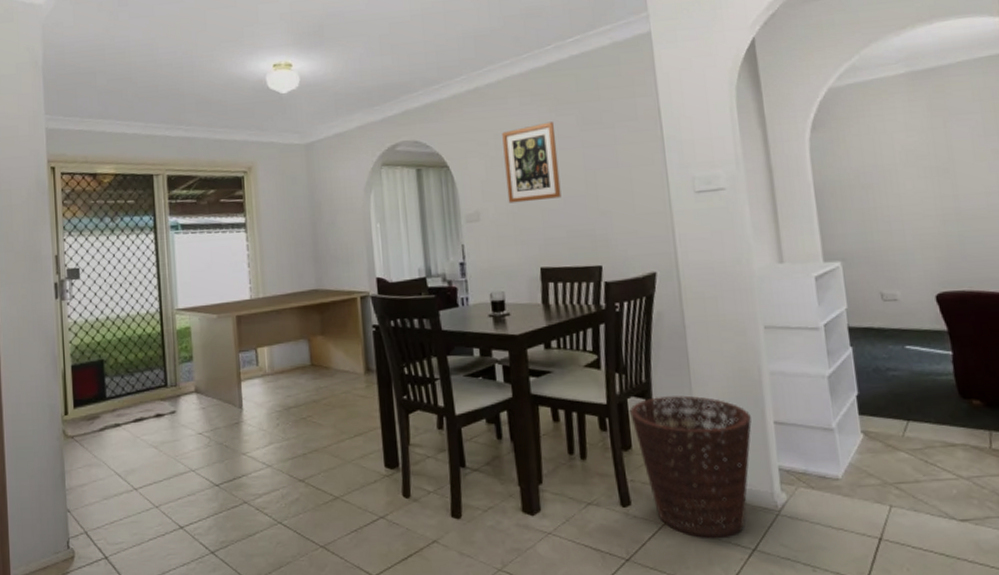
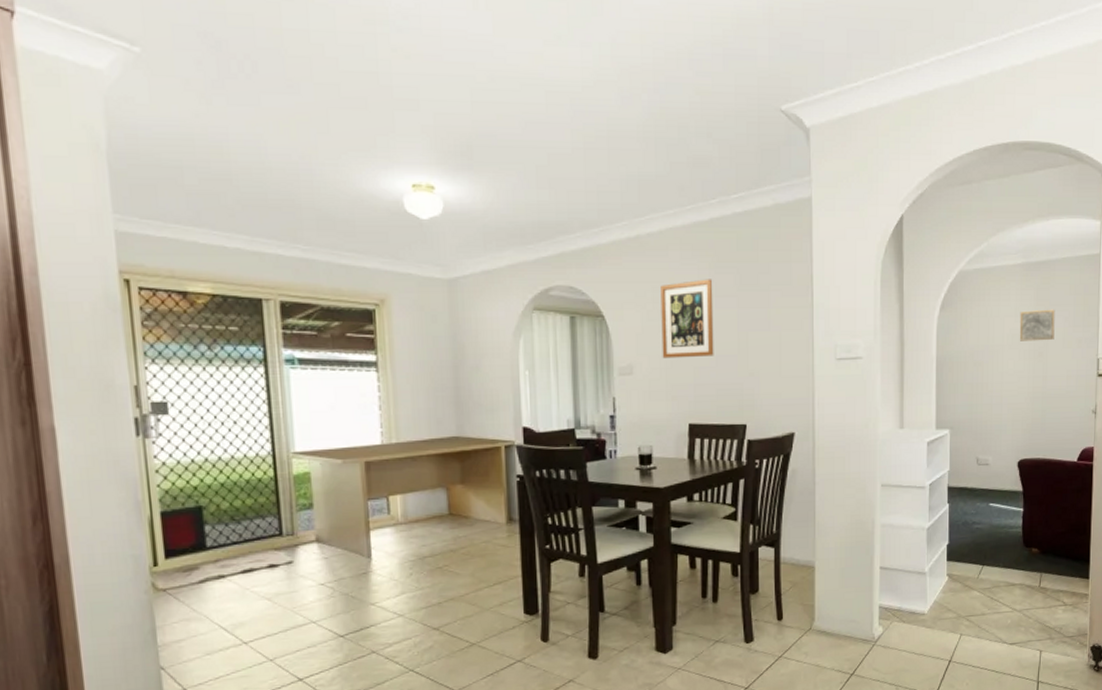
basket: present [630,395,752,539] -> none [760,545,862,668]
wall art: none [911,119,962,158] -> present [1019,309,1055,341]

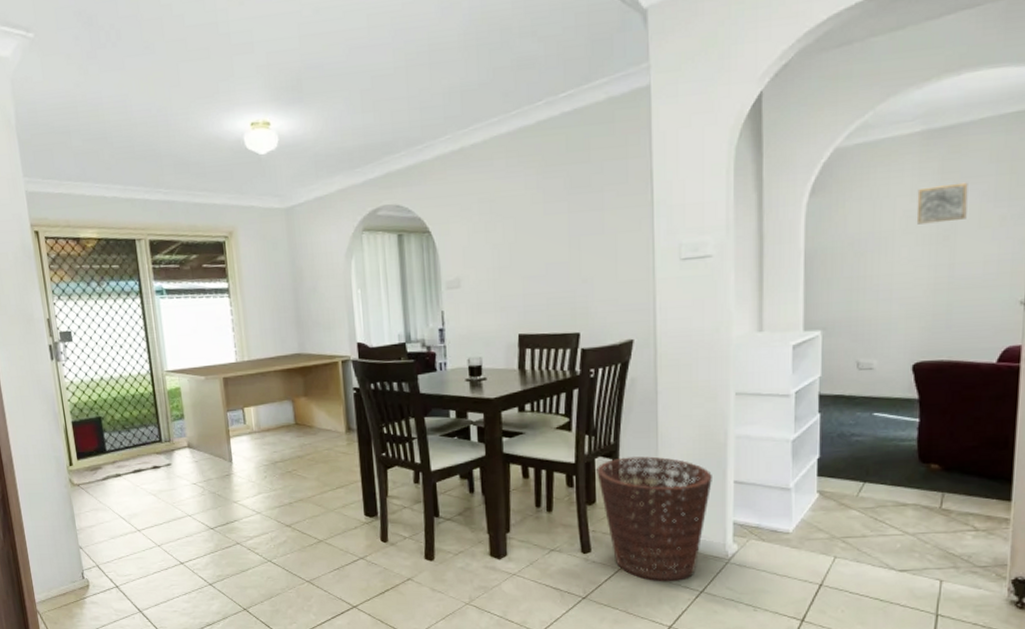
wall art: present [660,279,714,359] -> none [486,185,544,270]
basket: none [760,545,862,668] -> present [597,456,712,582]

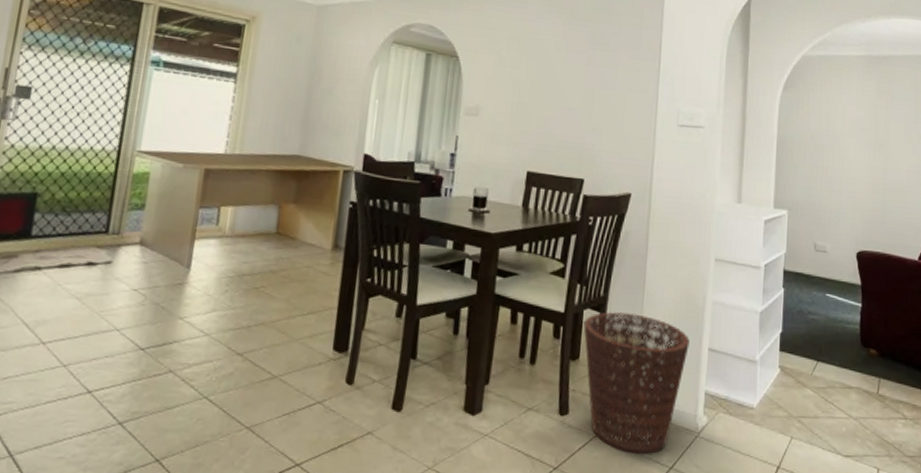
wall art: present [916,182,968,224] -> none [860,101,896,133]

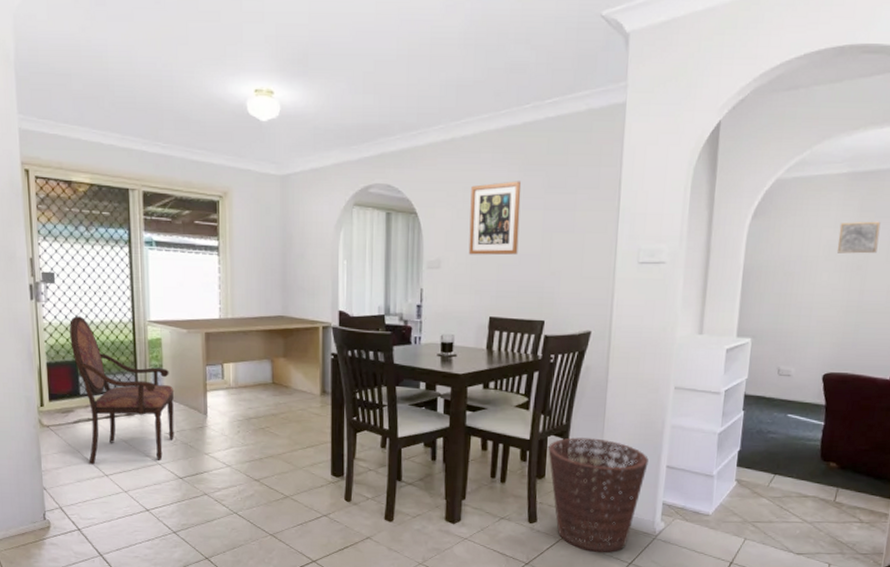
armchair: none [22,139,155,328] -> present [69,316,175,465]
wall art: none [509,33,566,108] -> present [468,181,522,255]
wall art: none [860,101,896,133] -> present [837,221,881,254]

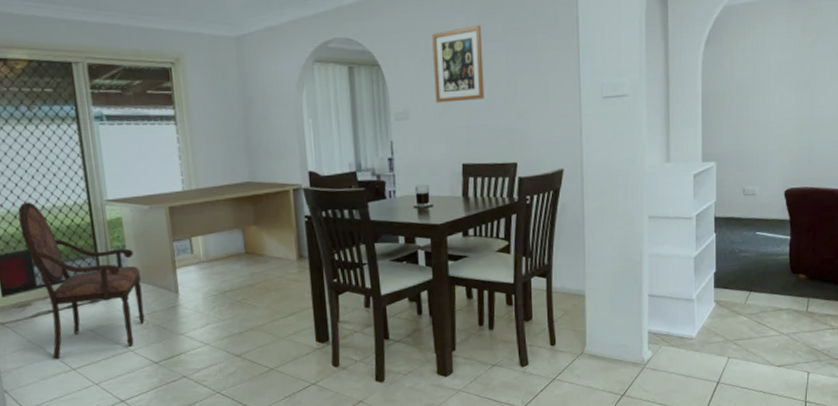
basket: present [548,437,649,554] -> none [533,275,630,389]
wall art: present [837,221,881,254] -> none [785,40,823,73]

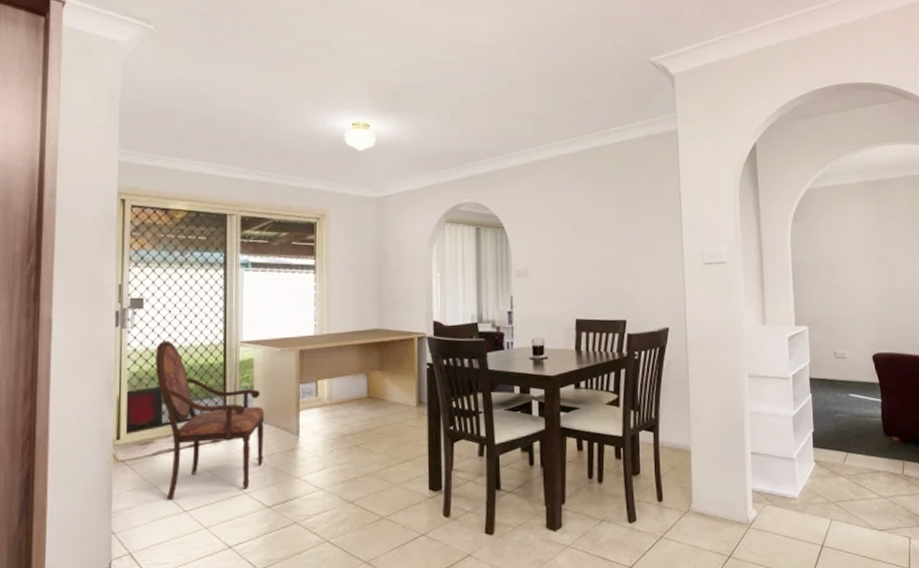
wall art: present [432,25,485,103] -> none [552,196,597,263]

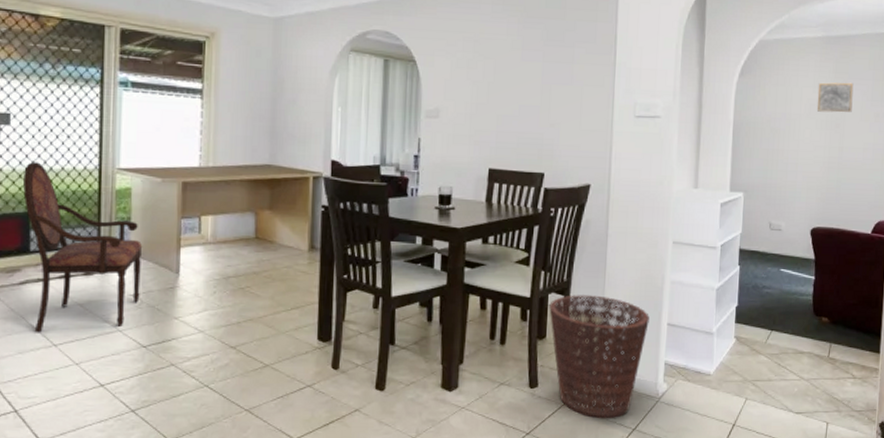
basket: none [641,430,734,549] -> present [549,295,650,419]
wall art: none [863,220,897,248] -> present [817,82,854,113]

